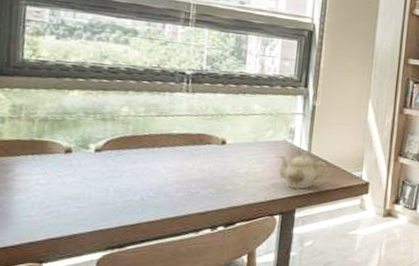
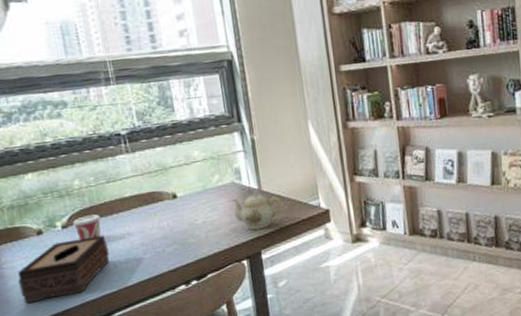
tissue box: none [26,164,140,221] -> present [18,235,109,304]
cup: none [107,143,141,167] -> present [72,214,101,240]

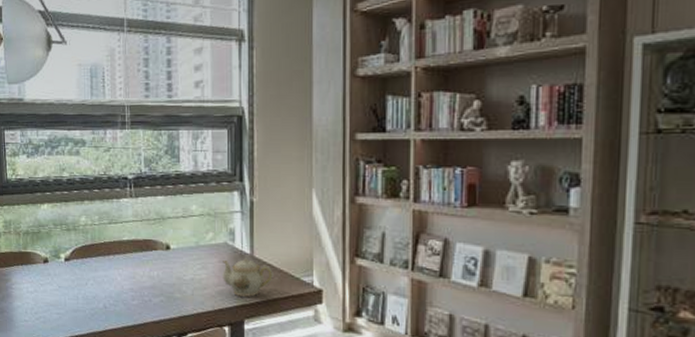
tissue box: present [18,235,109,304] -> none [22,273,101,326]
cup: present [72,214,101,240] -> none [74,252,99,275]

